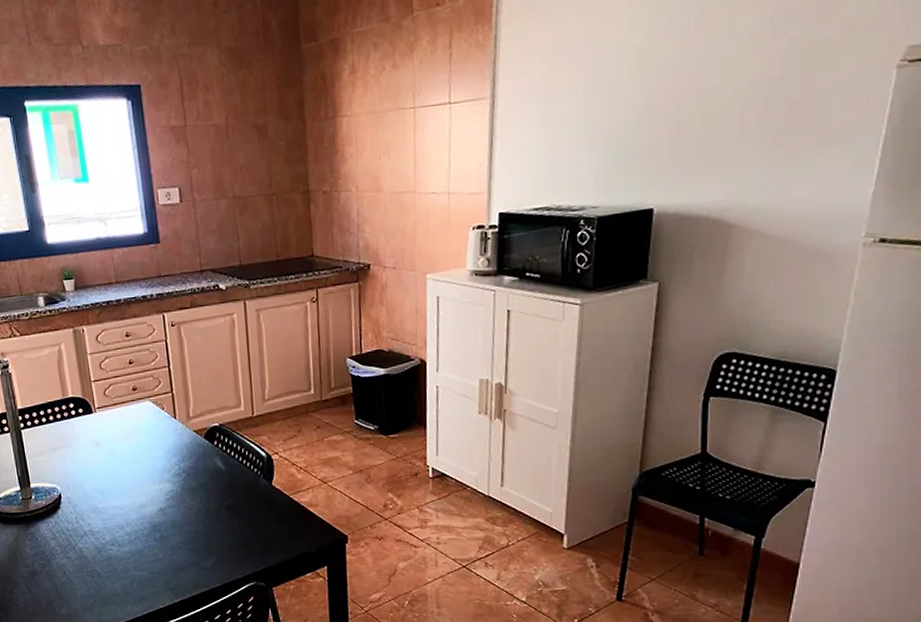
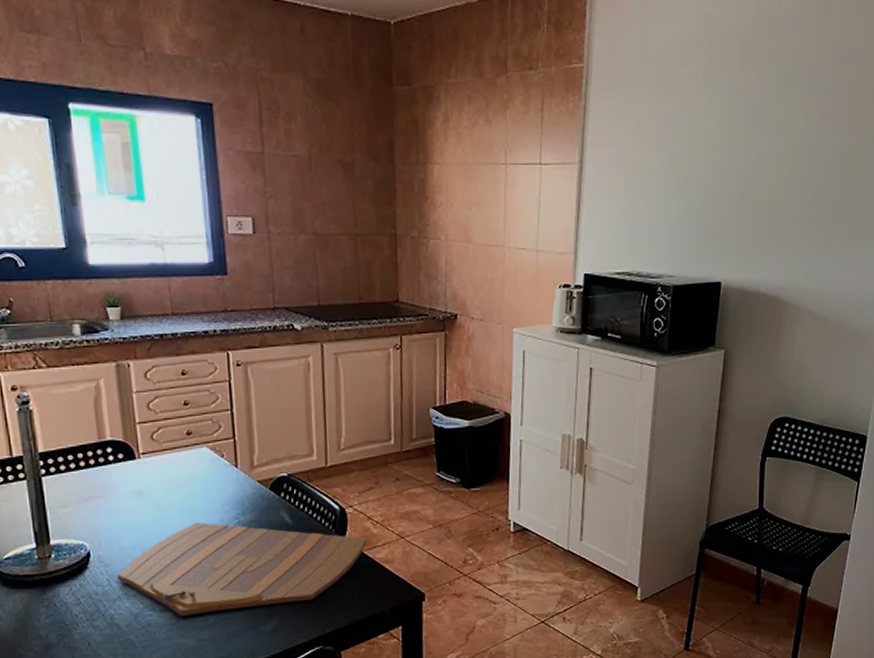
cutting board: none [83,468,293,551] -> present [117,522,367,616]

